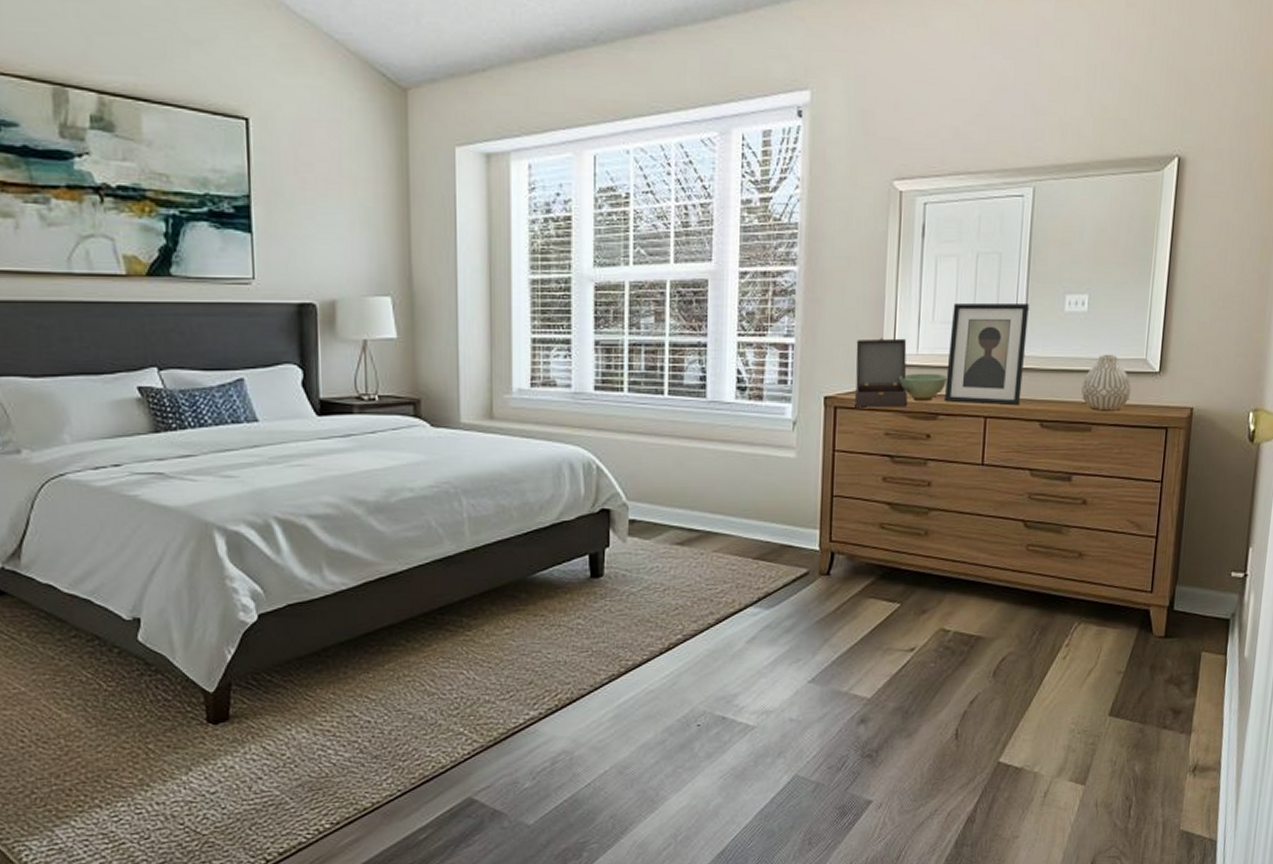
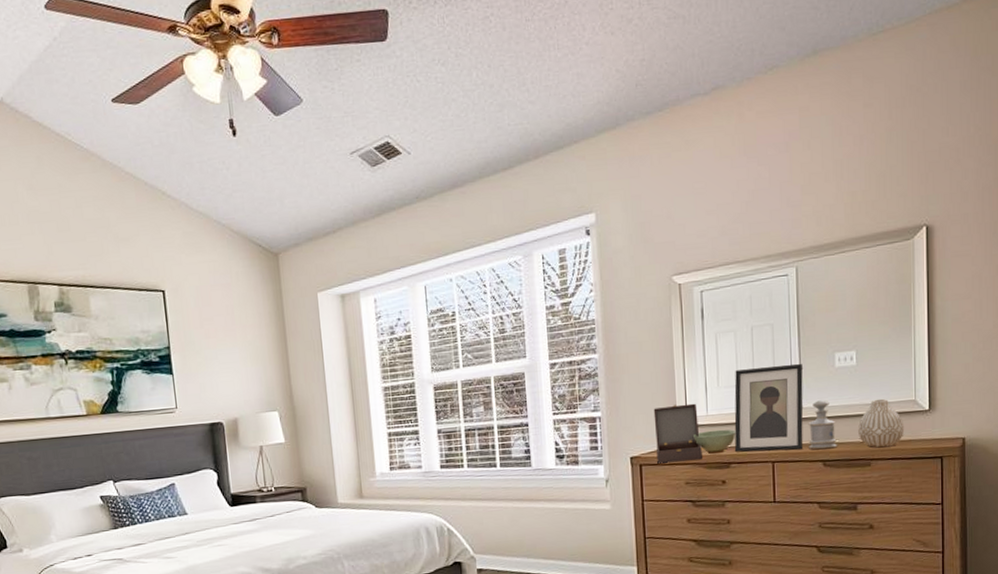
perfume bottle: none [1026,349,1059,409] -> present [808,400,838,451]

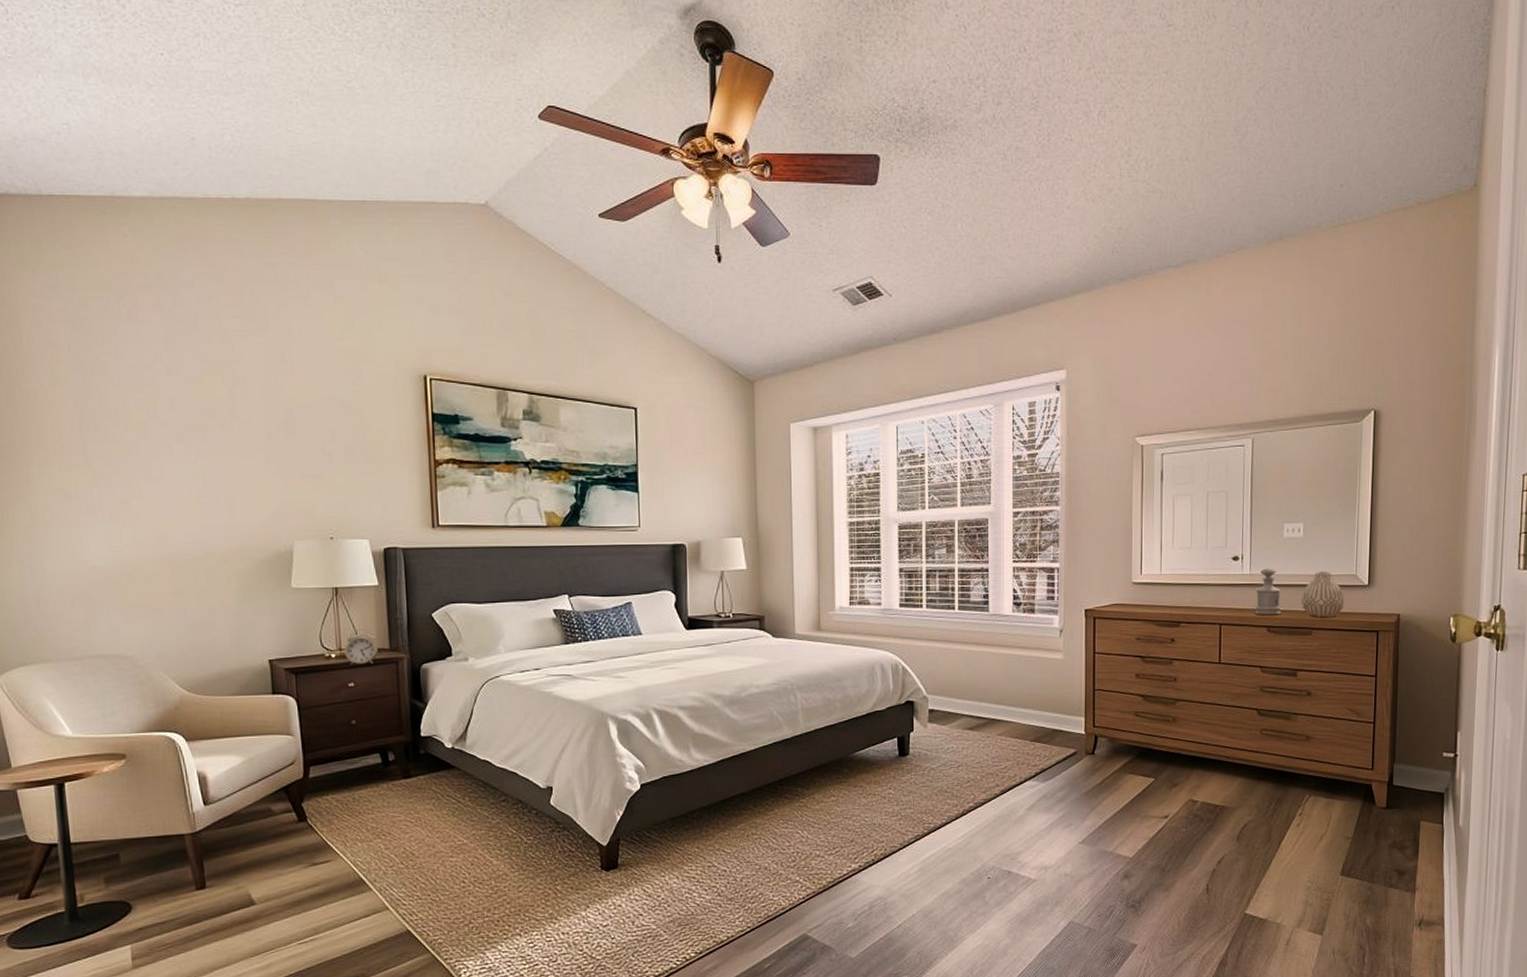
jewelry box: present [653,403,702,464] -> none [1110,561,1154,618]
bowl: present [693,429,736,455] -> none [1146,589,1187,613]
picture frame: present [734,364,804,452] -> none [1185,532,1254,615]

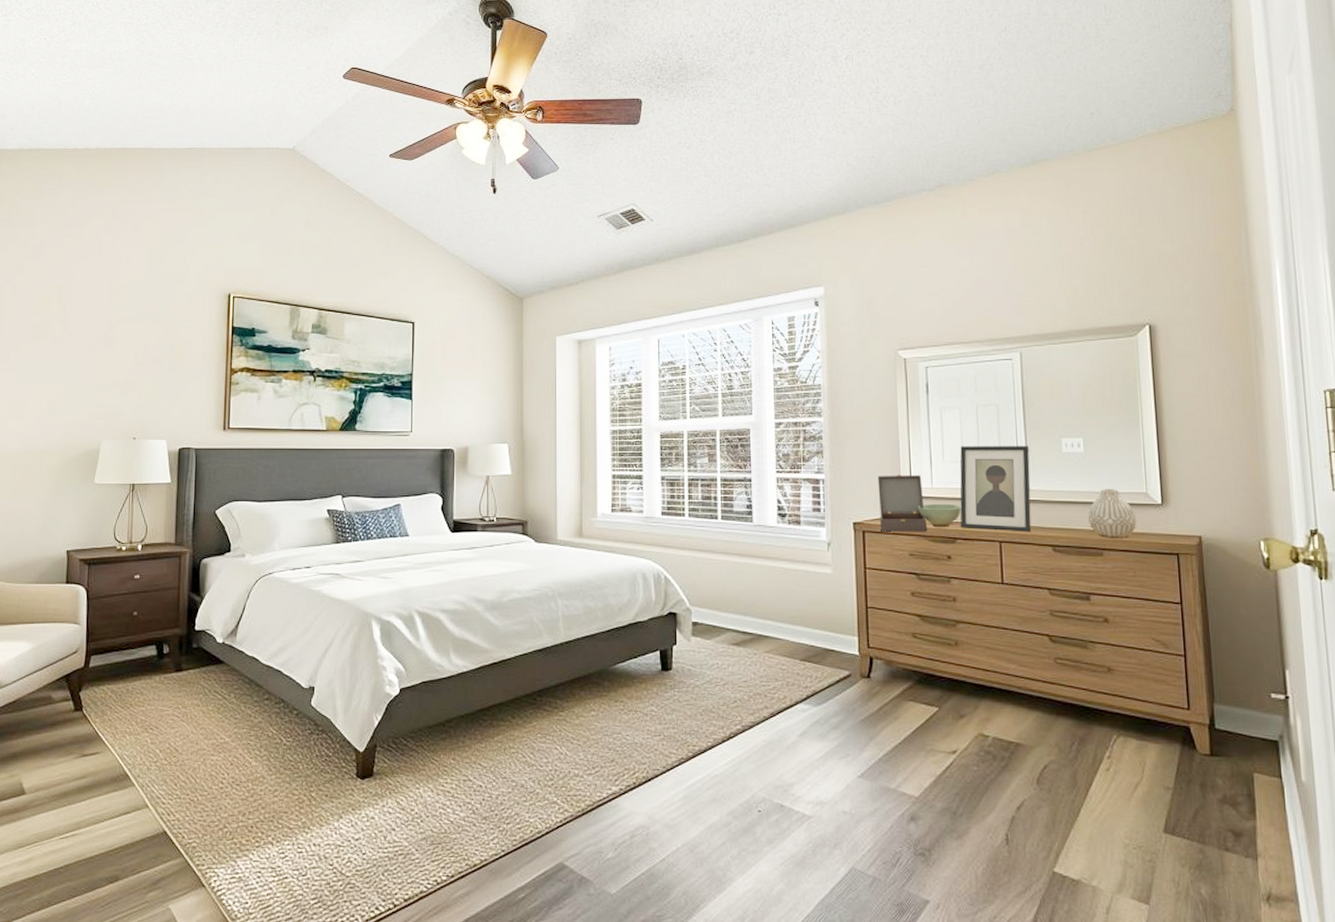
alarm clock: present [344,628,378,665] -> none [134,523,164,558]
jewelry box: none [1110,561,1154,618] -> present [877,475,927,532]
bowl: none [1146,589,1187,613] -> present [918,503,962,528]
picture frame: none [1185,532,1254,615] -> present [960,446,1032,532]
perfume bottle: present [1255,568,1282,617] -> none [1036,484,1068,535]

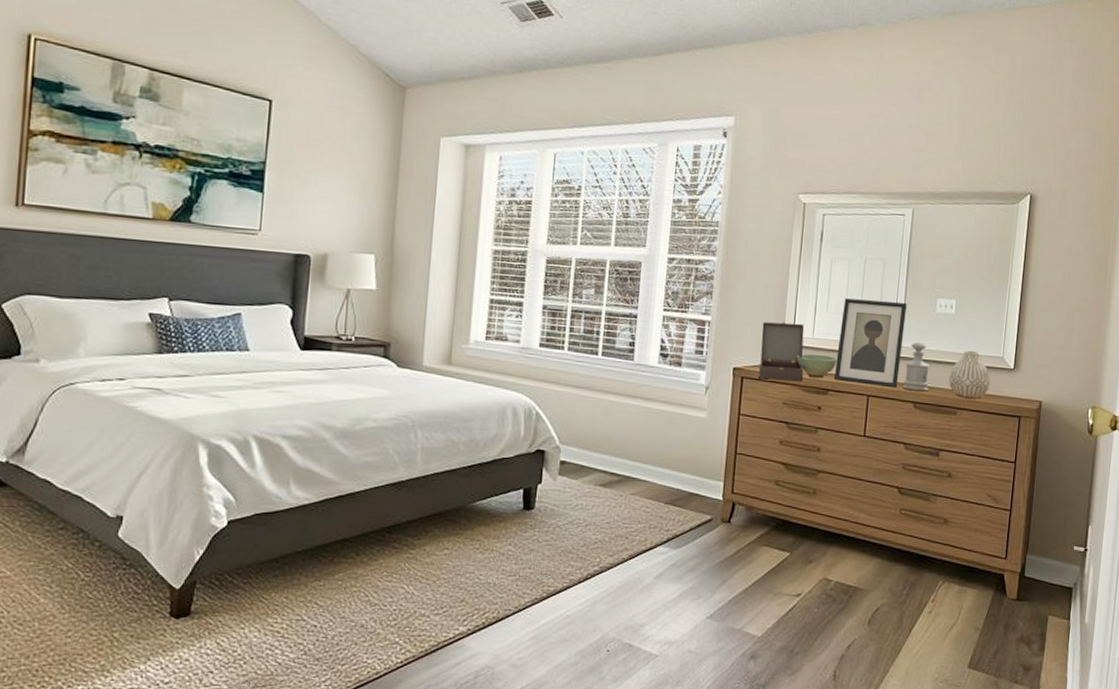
perfume bottle: none [1036,484,1068,535] -> present [902,342,930,393]

